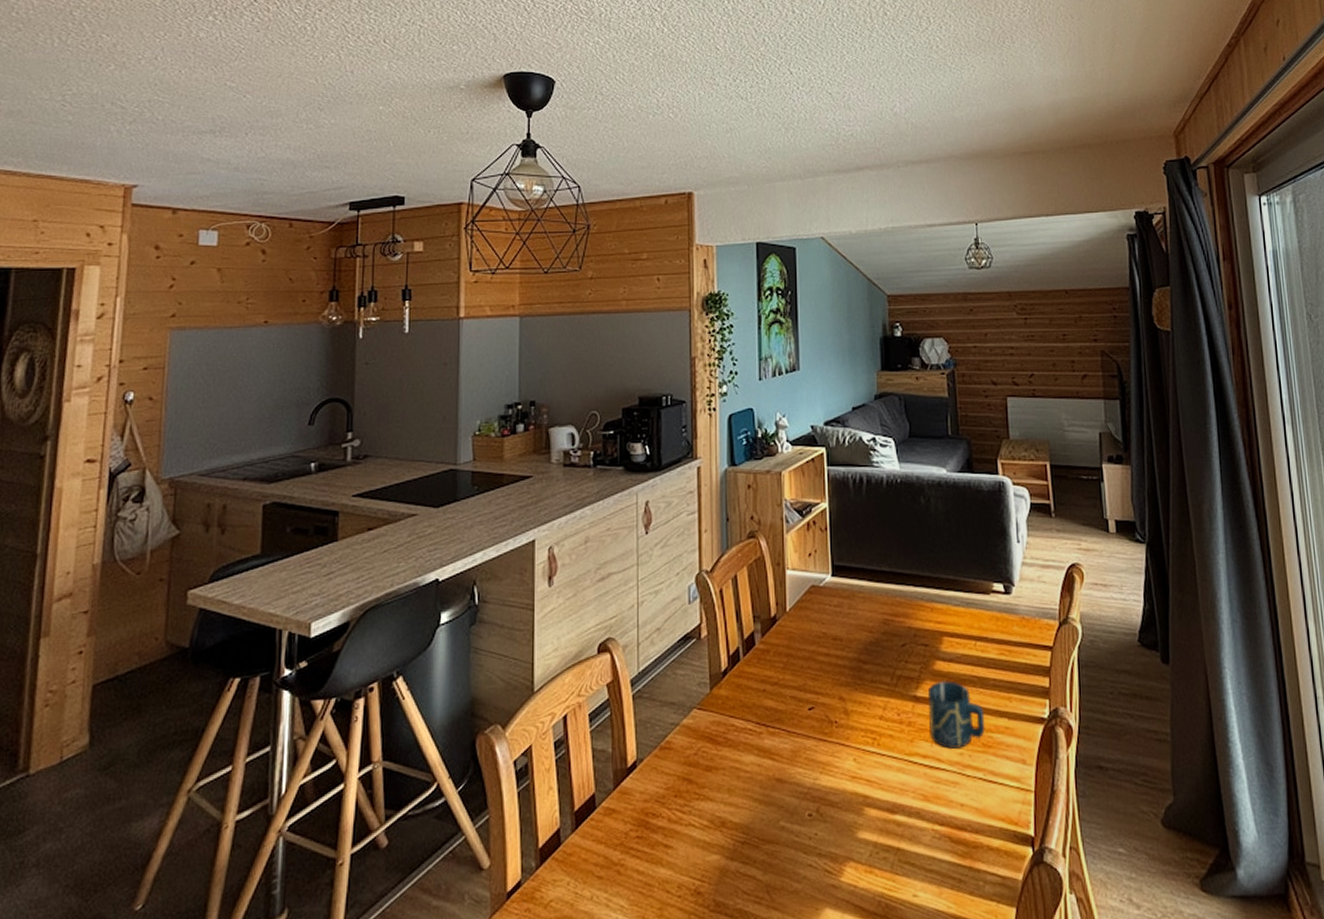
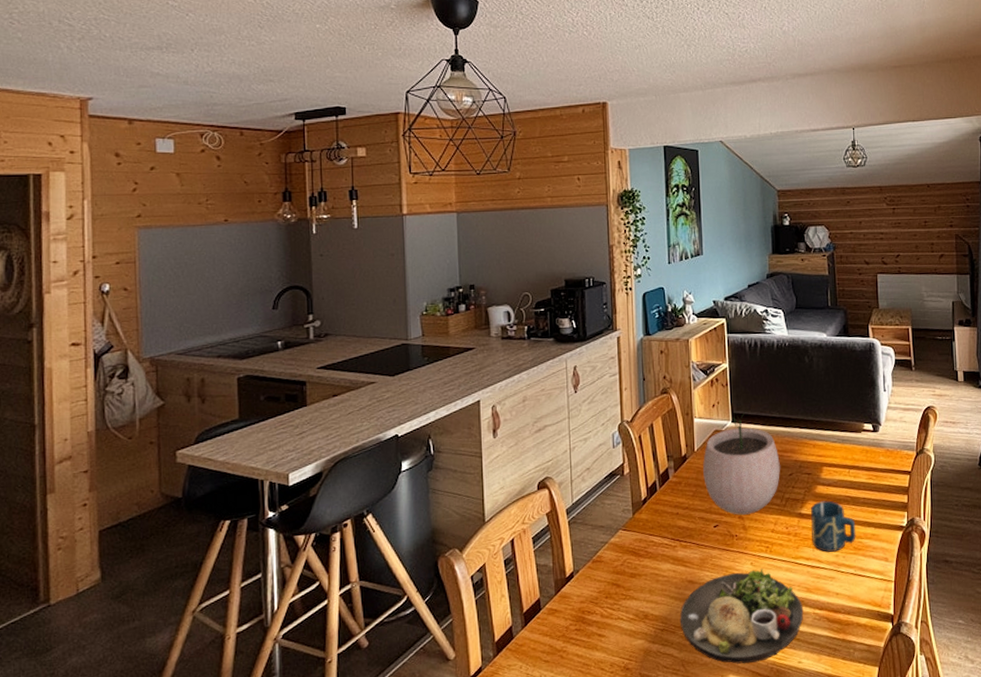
dinner plate: none [764,766,920,895] -> present [679,568,804,664]
plant pot: none [796,563,890,695] -> present [703,411,780,515]

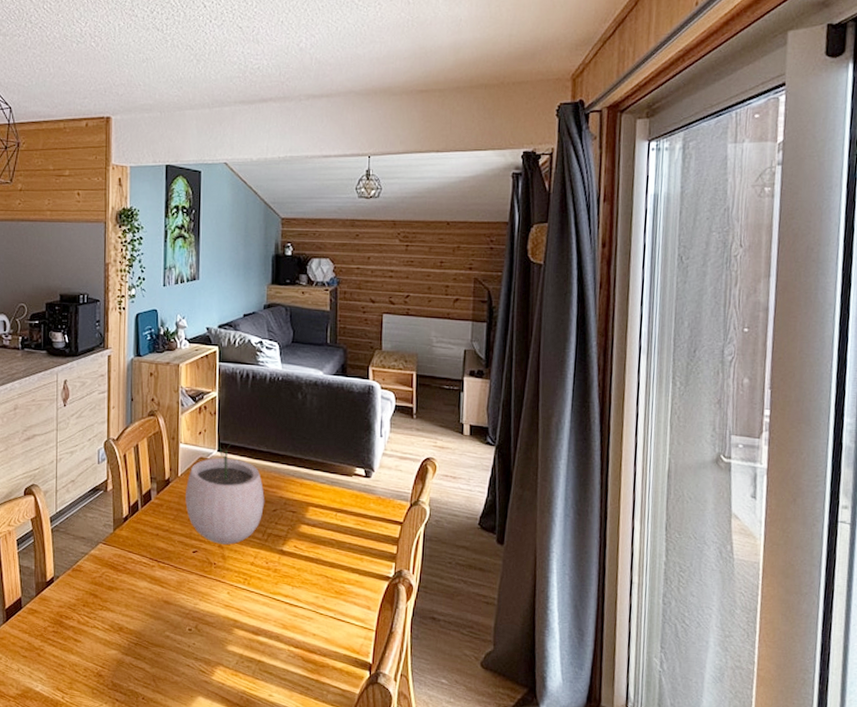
dinner plate: present [679,568,804,664] -> none [153,598,278,689]
cup: present [810,500,856,552] -> none [291,540,339,593]

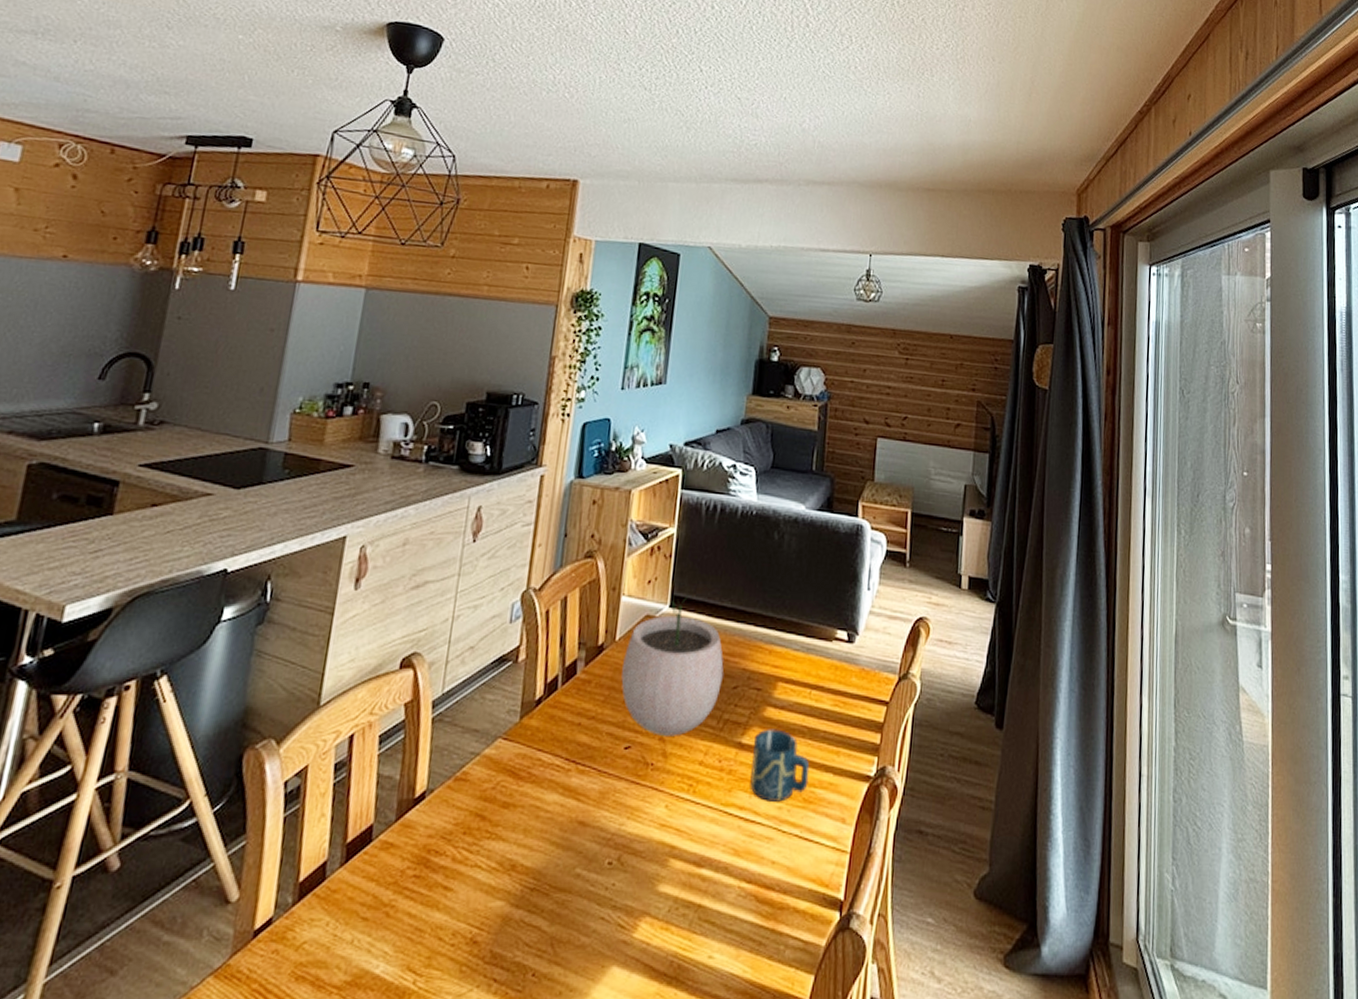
cup: none [291,540,339,593] -> present [749,729,810,802]

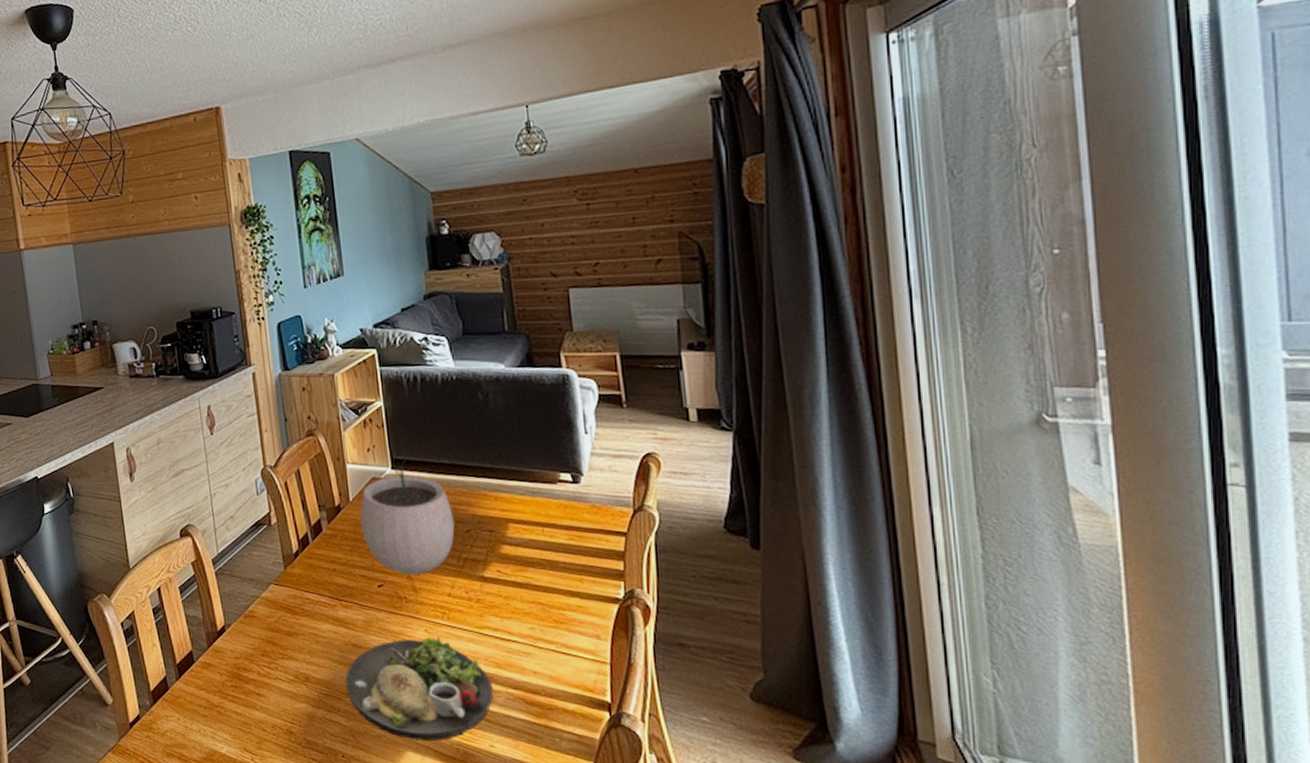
dinner plate: none [557,814,726,952] -> present [345,636,494,741]
cup: present [749,729,810,802] -> none [496,563,556,623]

